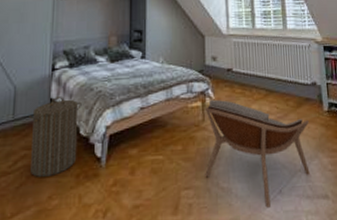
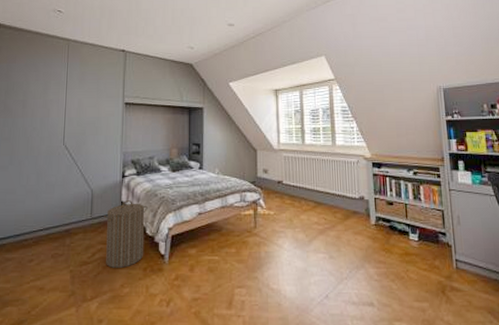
armchair: present [205,99,310,208] -> none [256,208,356,310]

